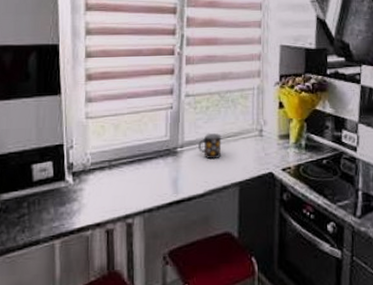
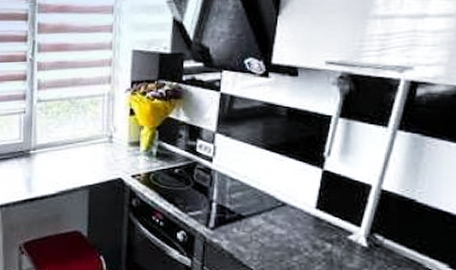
mug: present [198,132,222,160] -> none [50,137,72,163]

